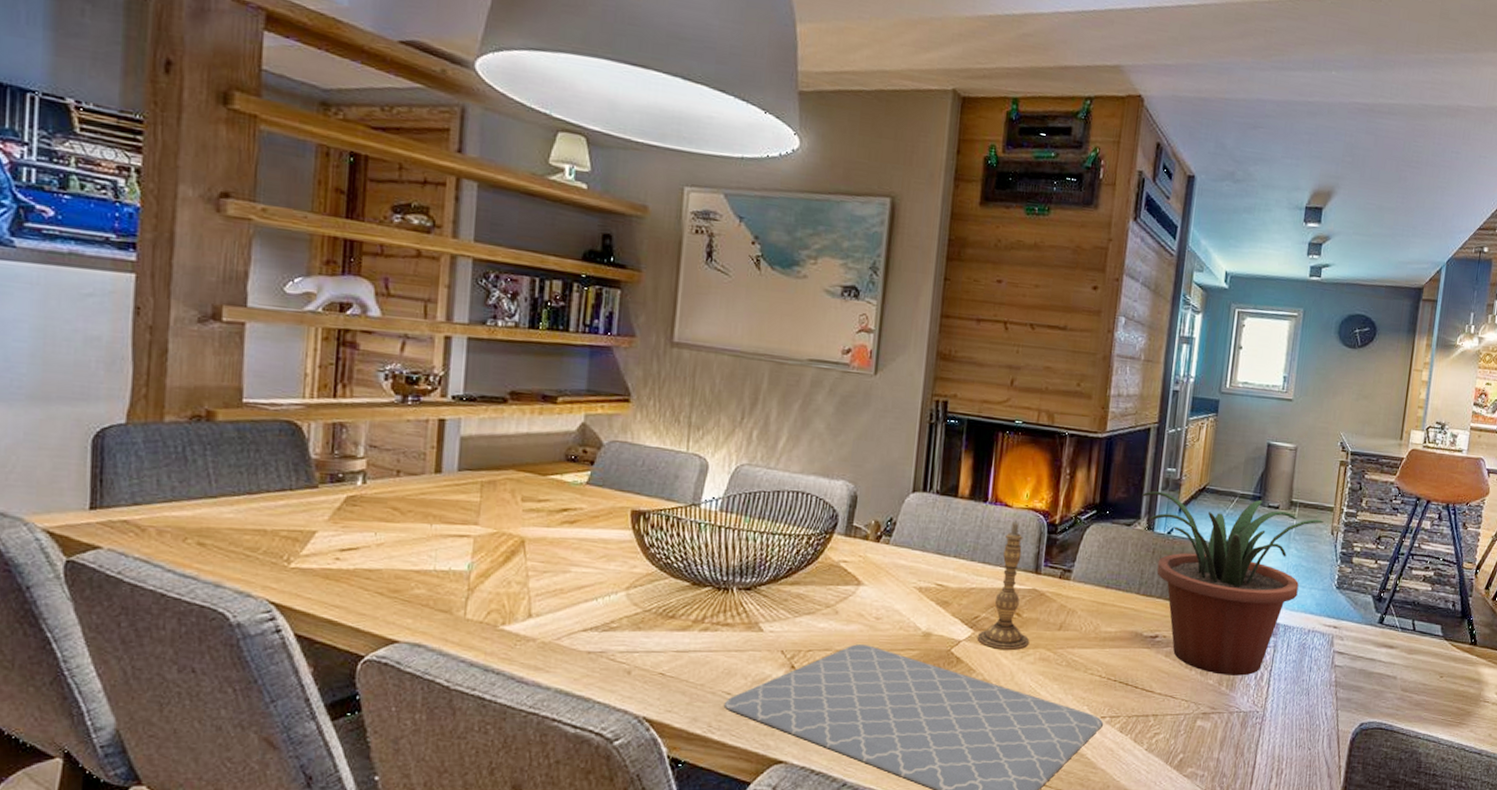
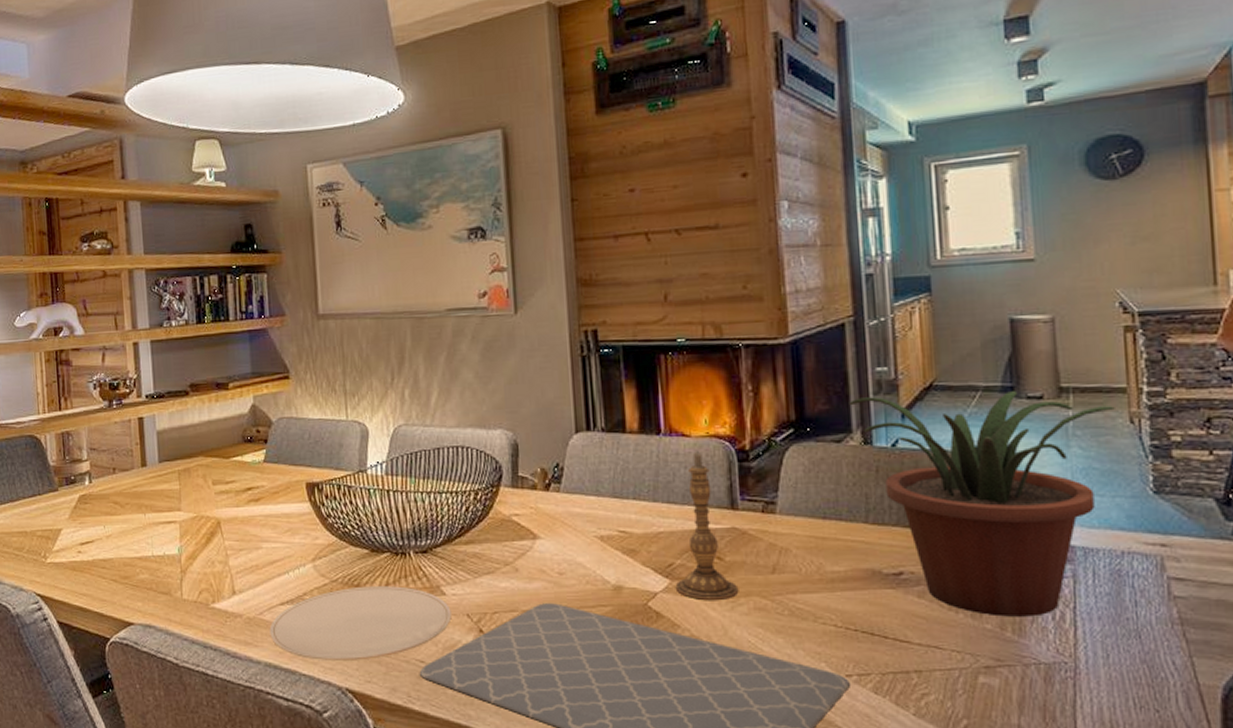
plate: none [565,618,766,691] -> present [269,586,452,662]

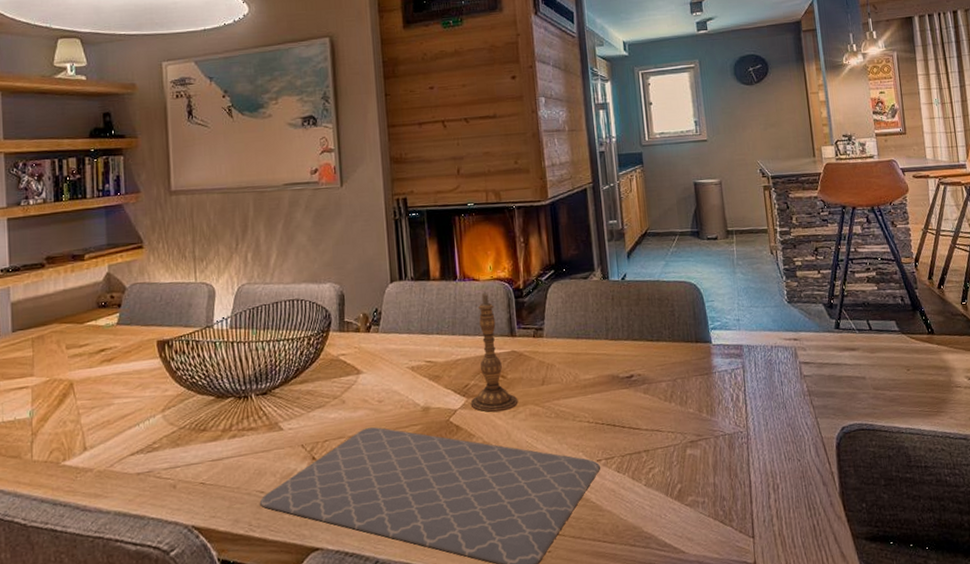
plate: present [269,586,452,662] -> none [119,426,288,503]
potted plant: present [849,391,1115,617] -> none [591,235,761,402]

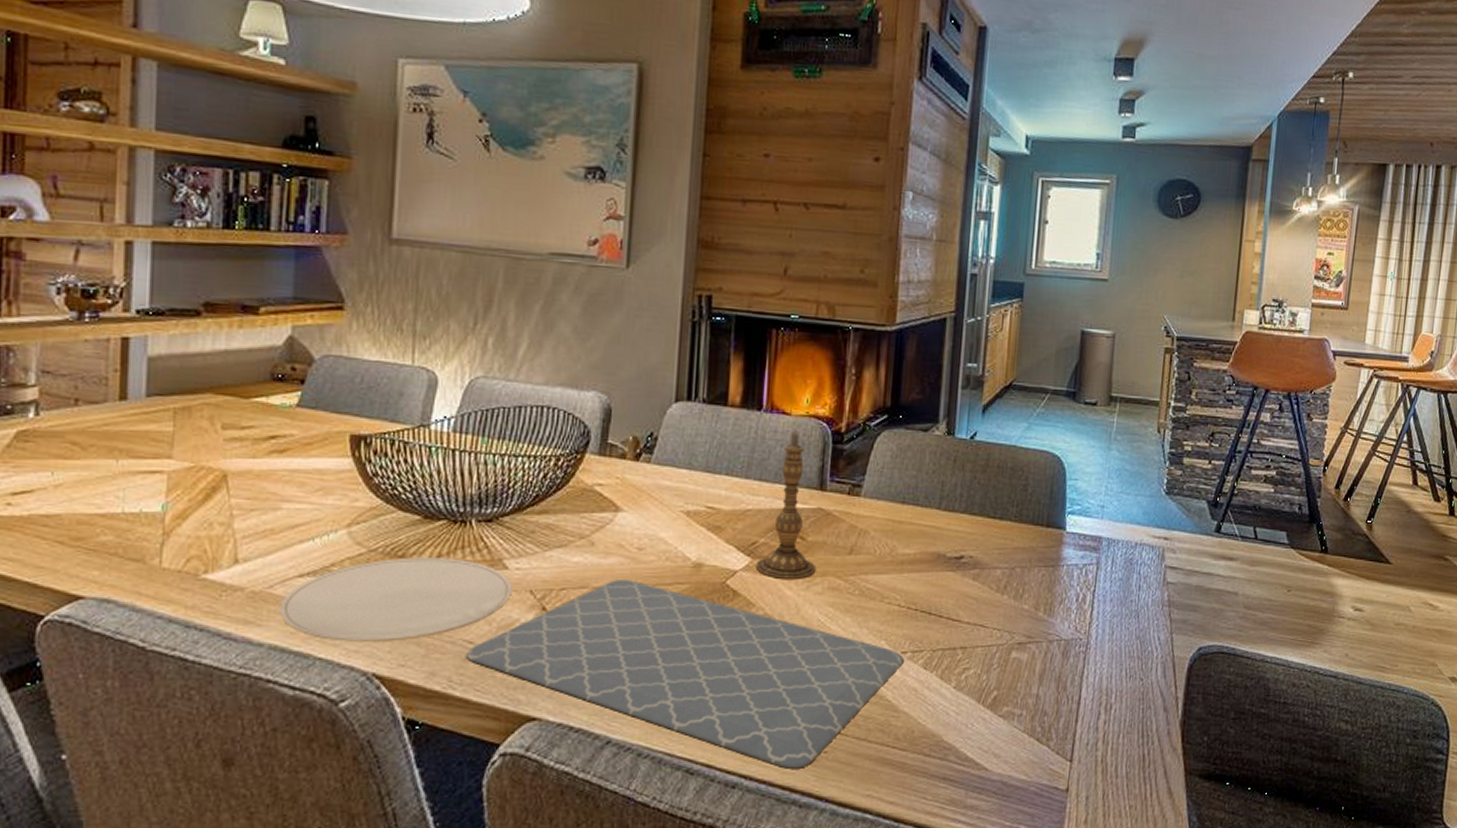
plate: none [119,426,288,503] -> present [279,557,512,643]

